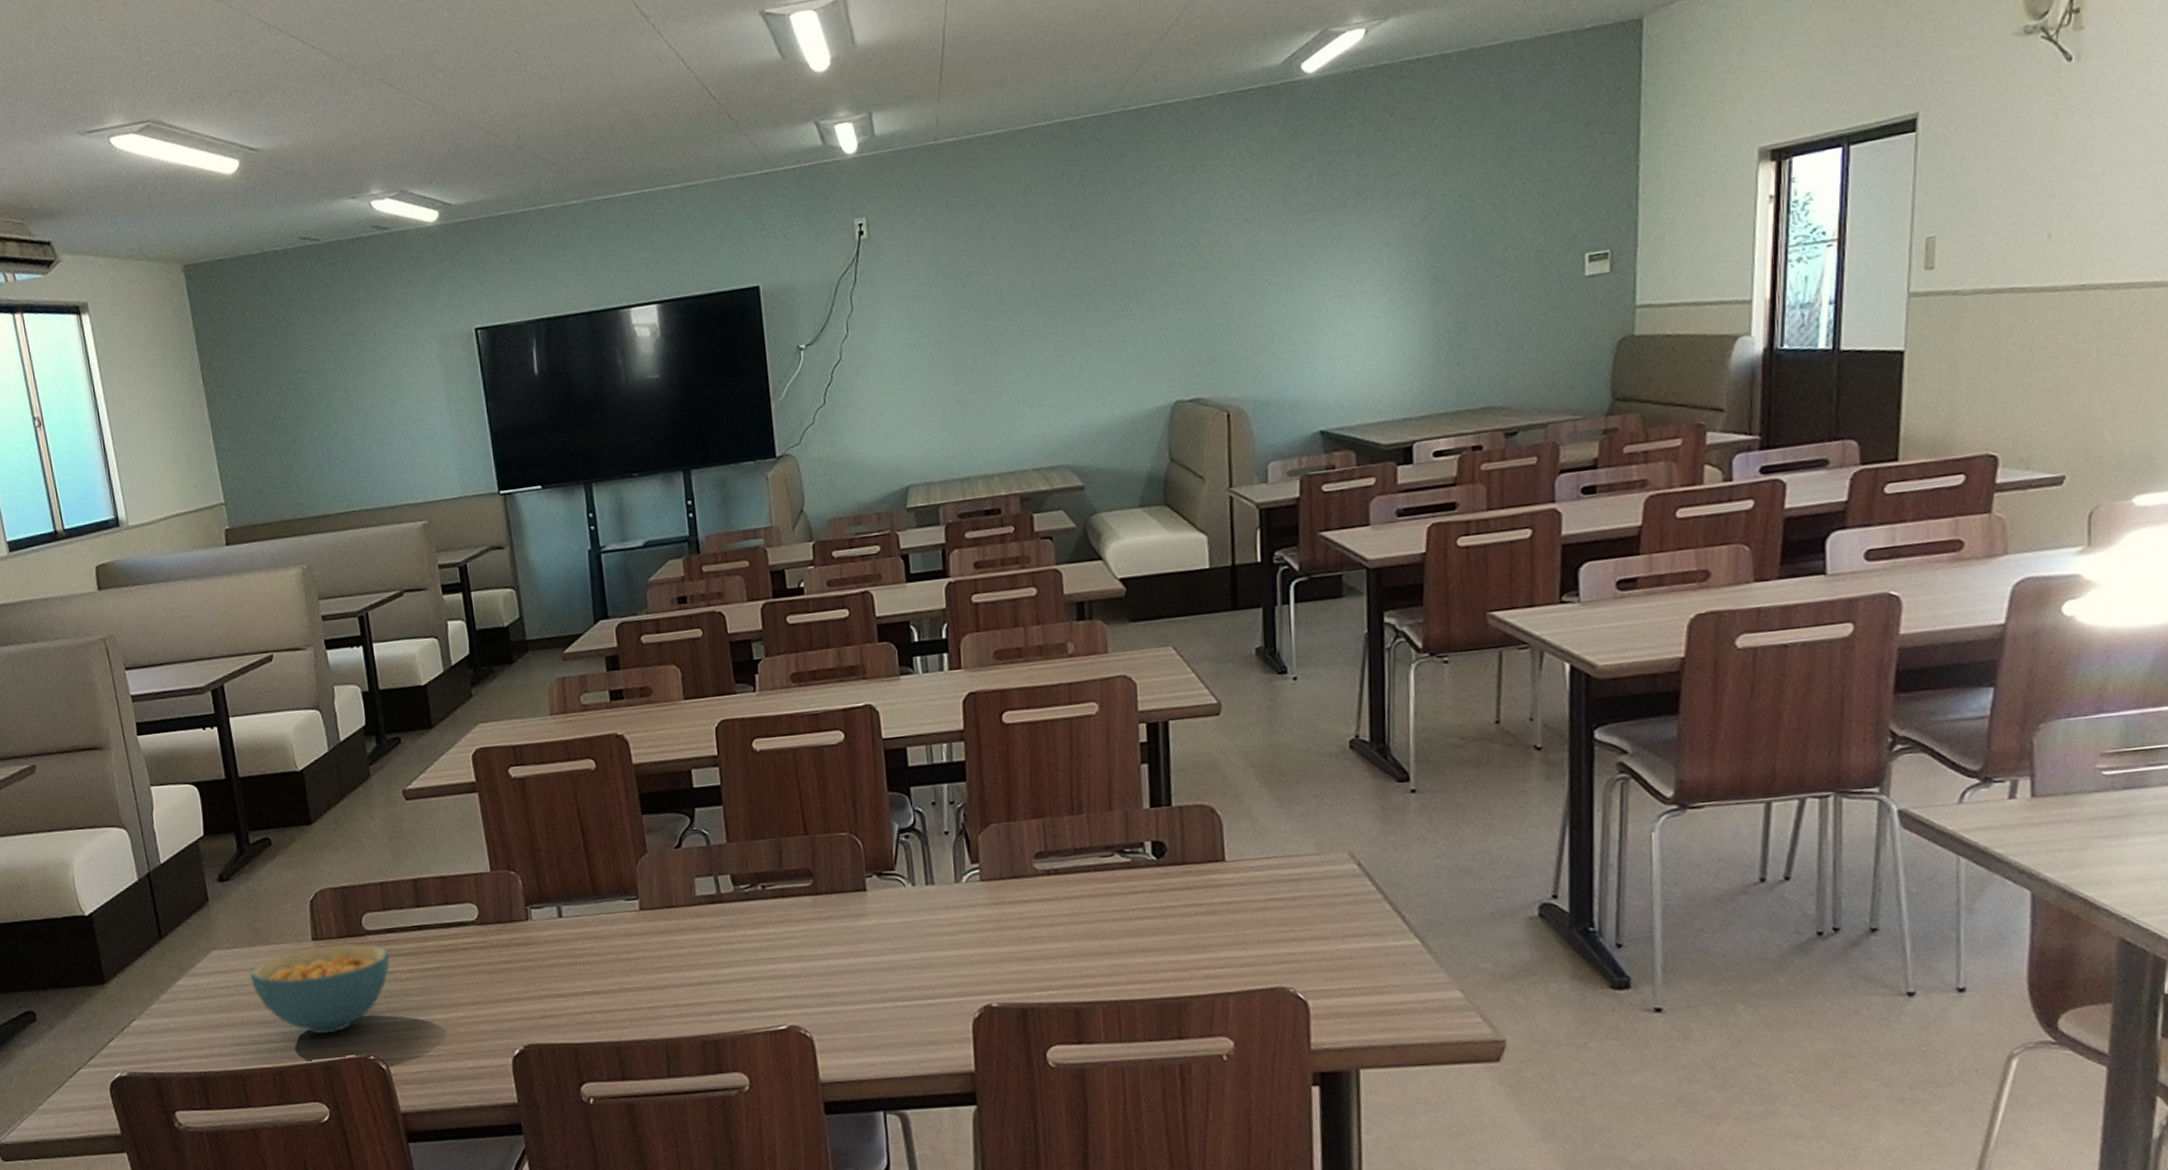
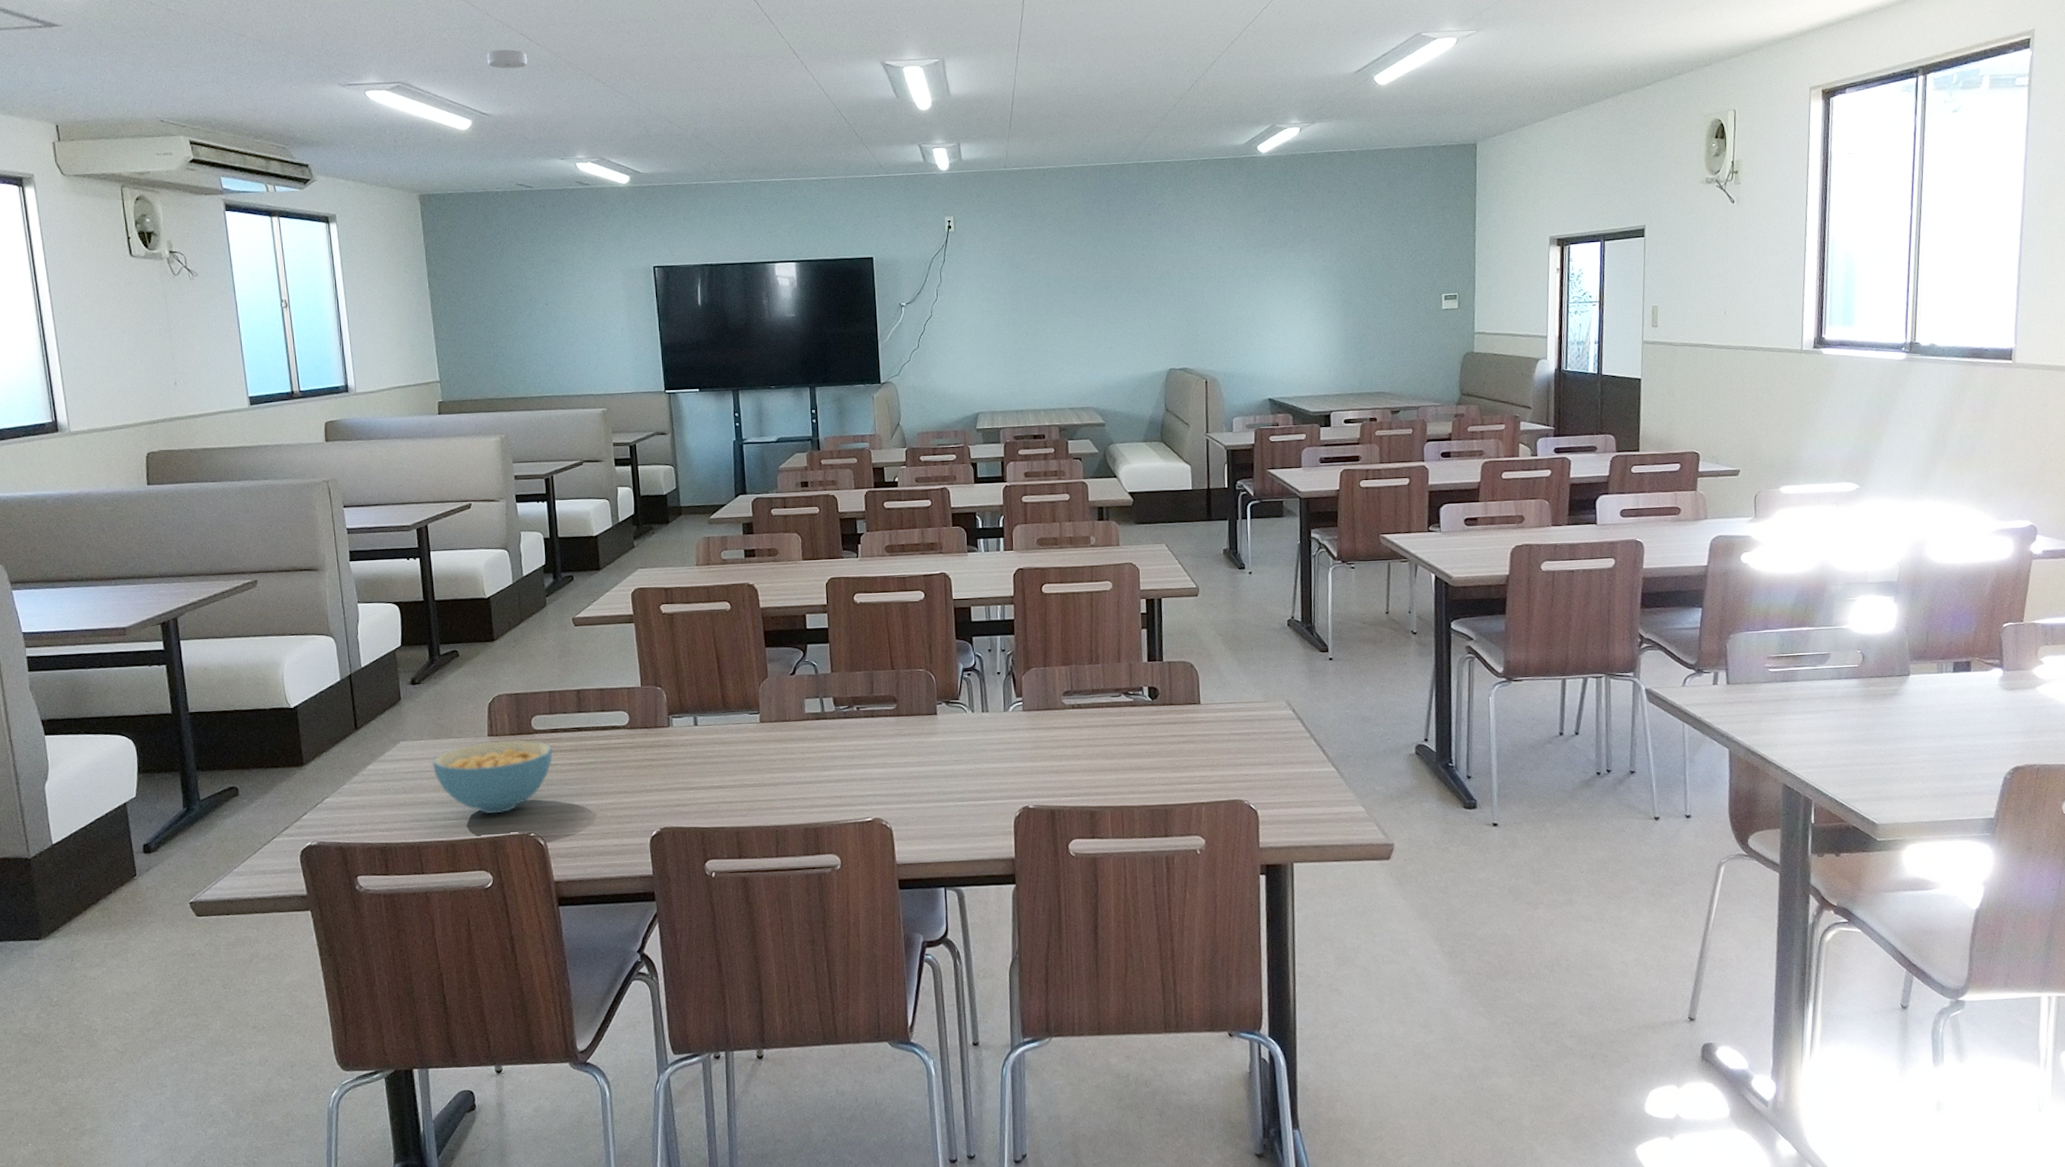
smoke detector: none [251,58,302,87] -> present [486,49,528,69]

